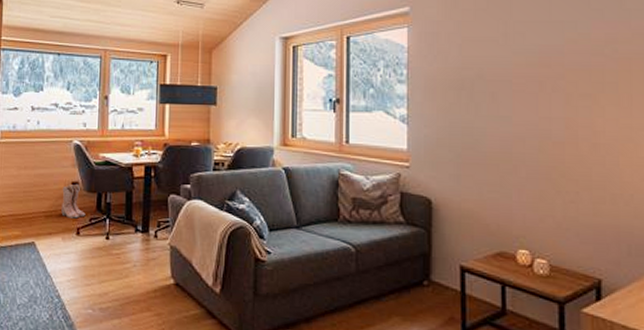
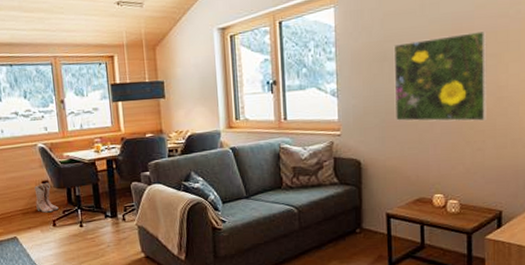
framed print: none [472,67,580,170] -> present [393,30,487,122]

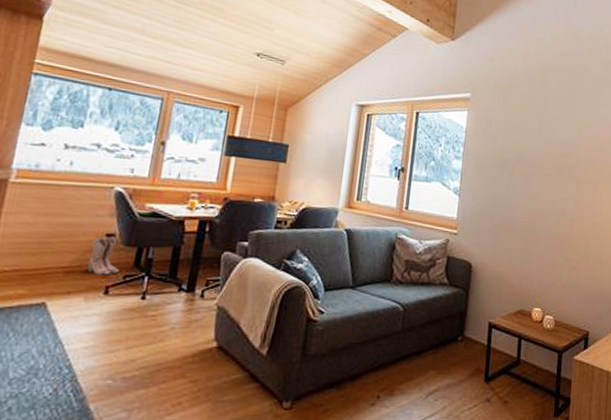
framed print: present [393,30,487,122] -> none [508,156,588,242]

